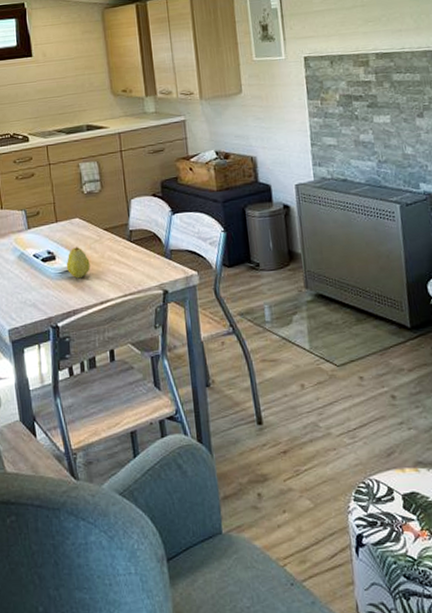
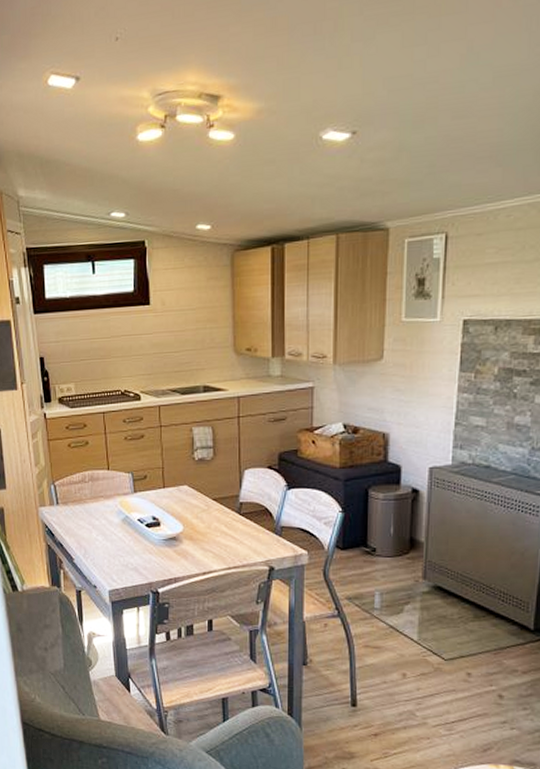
fruit: present [66,246,90,279] -> none [170,514,195,547]

